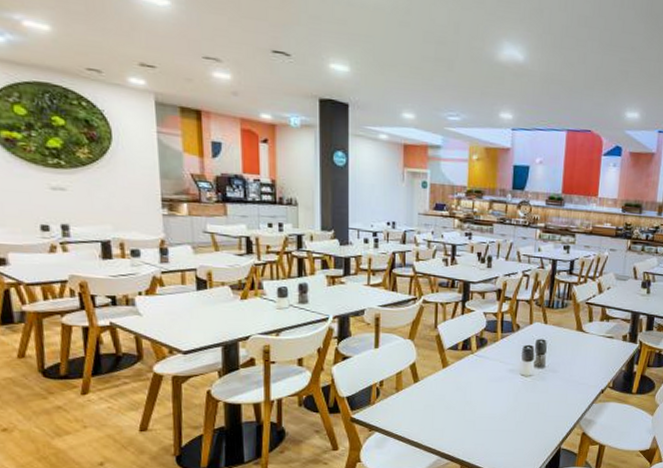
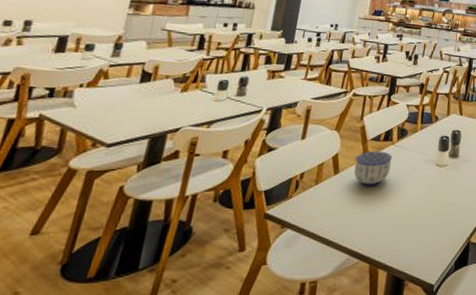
bowl: none [434,360,473,395] -> present [353,151,392,186]

